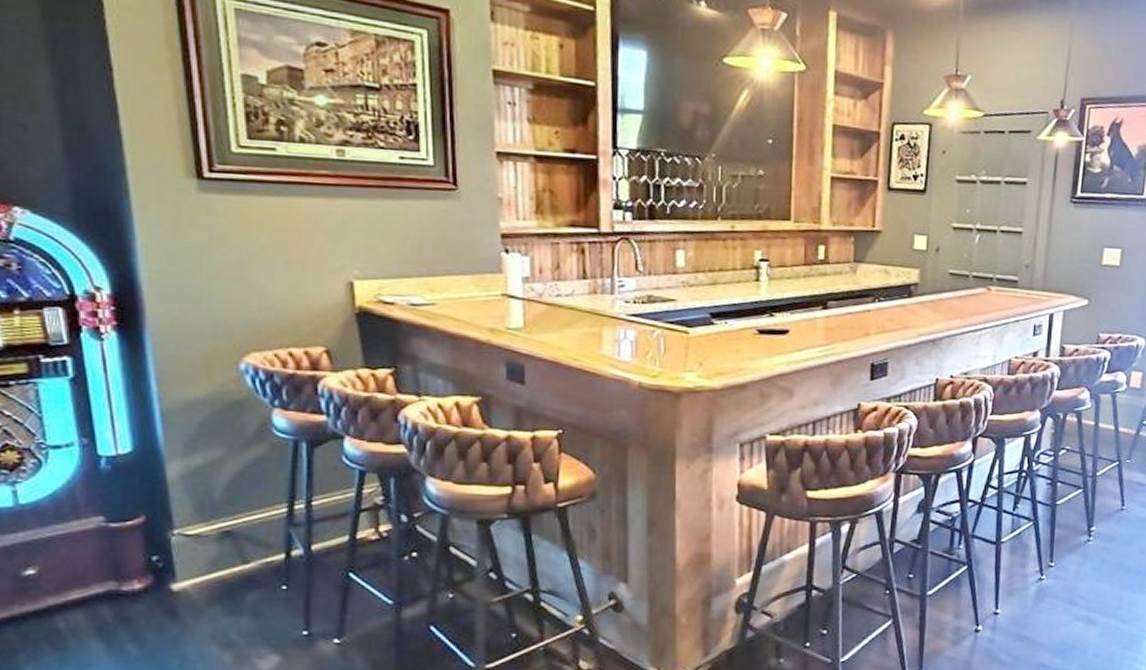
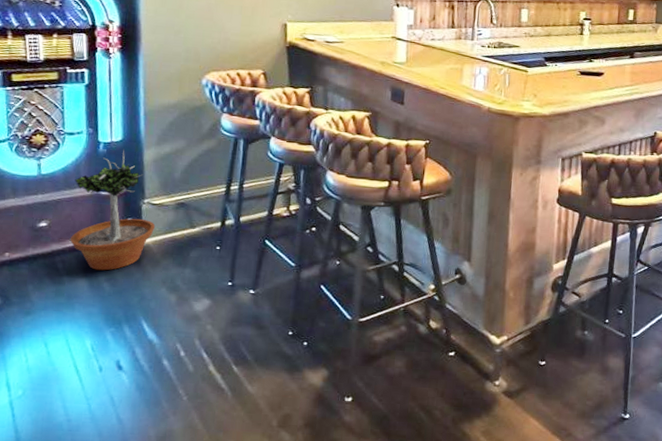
potted tree: none [69,465,193,628] -> present [70,150,156,271]

